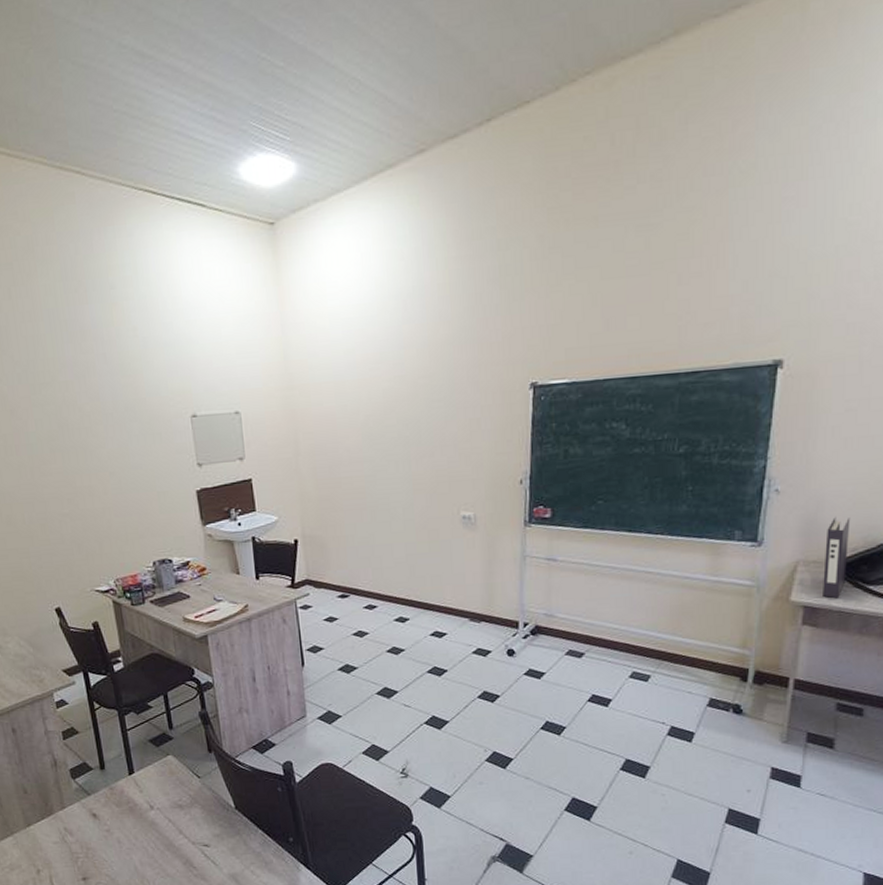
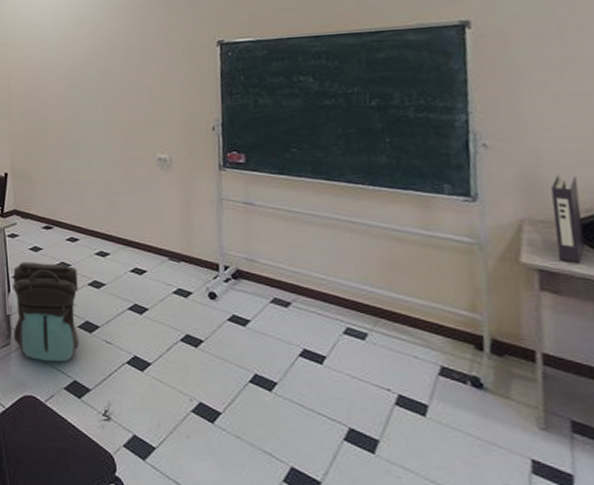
backpack: none [307,632,378,729] -> present [13,262,79,362]

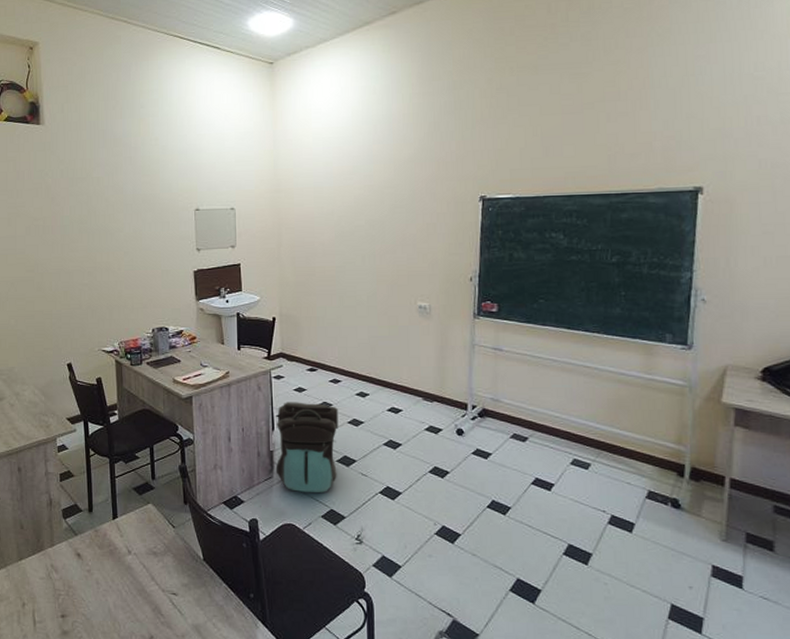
binder: present [550,175,584,264] -> none [752,327,775,403]

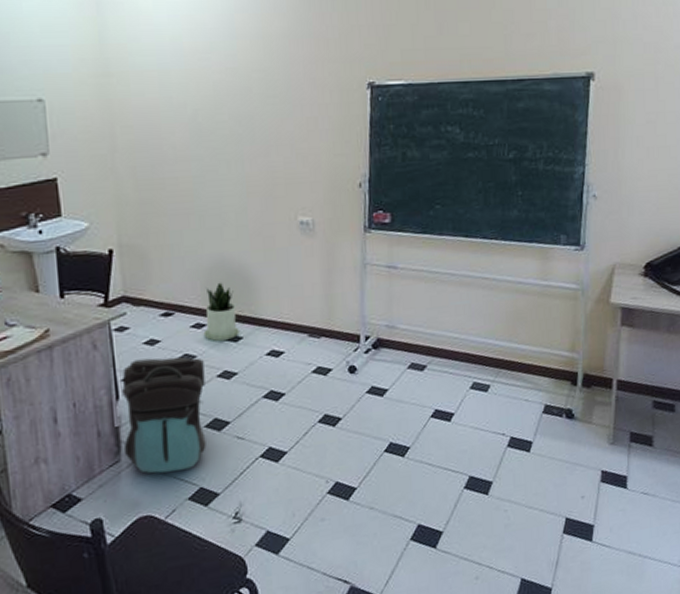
planter: none [339,349,367,394] -> present [203,282,240,341]

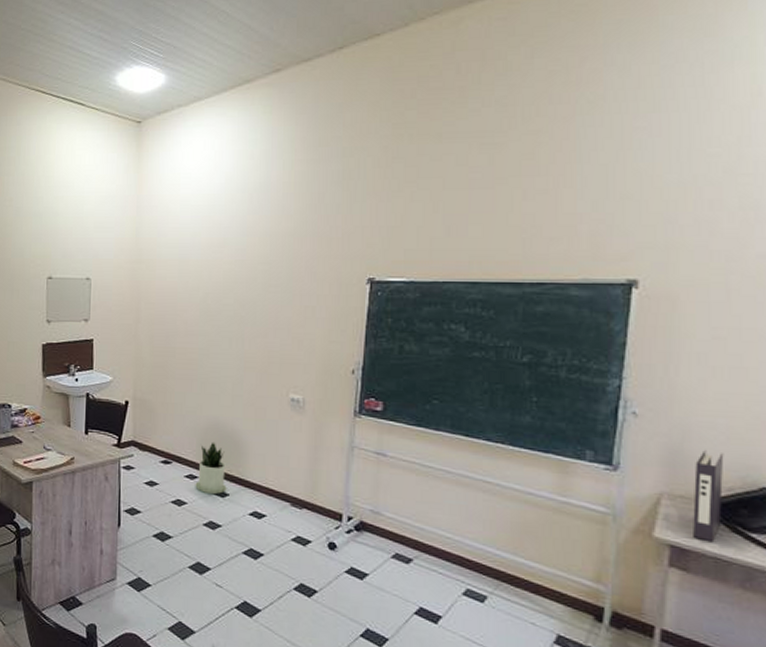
backpack: present [122,357,207,474] -> none [119,496,193,602]
binder: none [636,221,656,299] -> present [693,450,724,543]

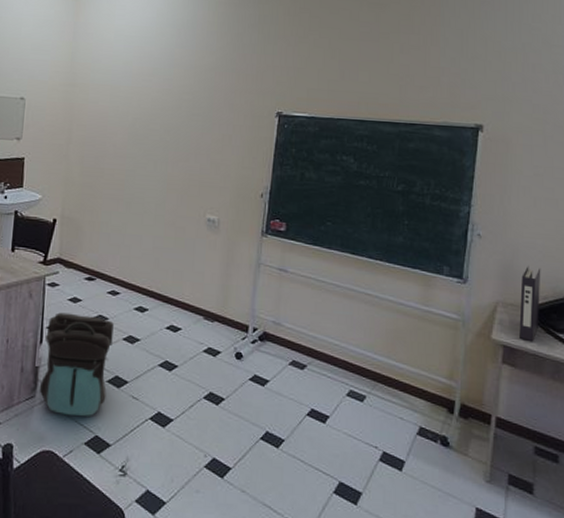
backpack: none [119,496,193,602] -> present [39,312,114,416]
planter: present [195,442,227,494] -> none [117,259,146,309]

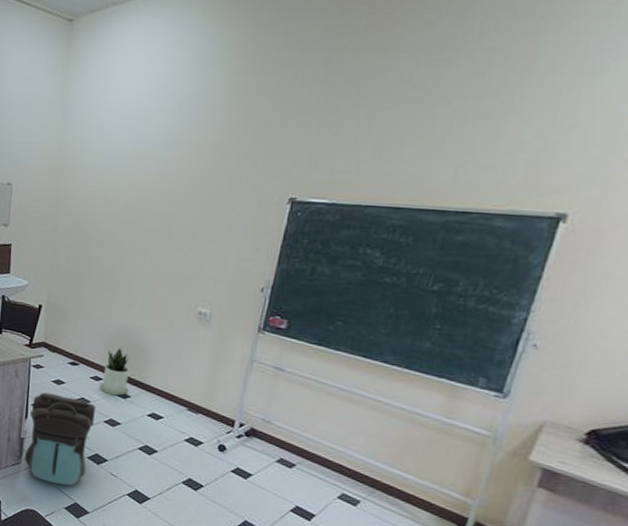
planter: none [117,259,146,309] -> present [99,348,130,396]
binder: present [519,266,541,342] -> none [567,385,616,469]

